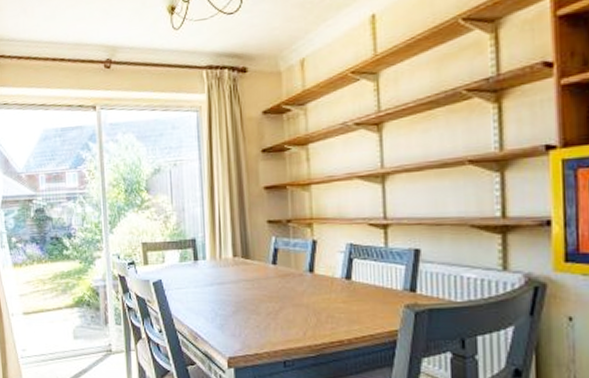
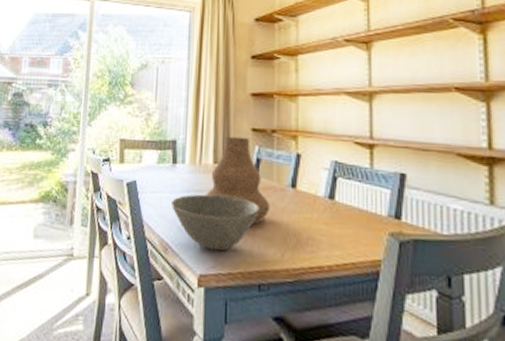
bowl: none [196,284,281,335] -> present [170,194,260,251]
vase: none [228,229,290,309] -> present [205,136,270,225]

